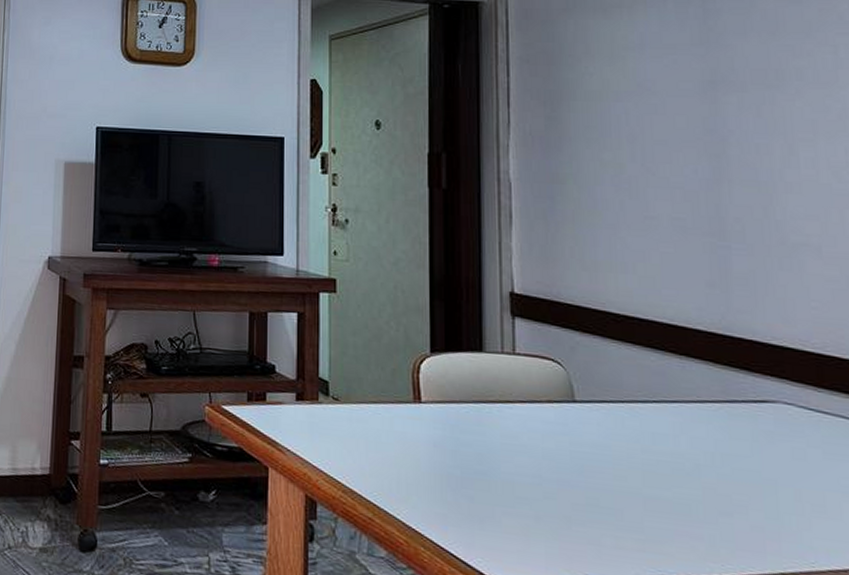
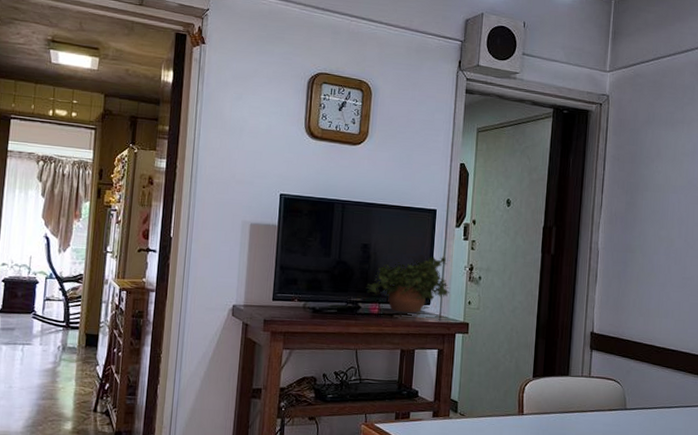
potted plant: none [201,194,309,271] -> present [366,256,451,317]

